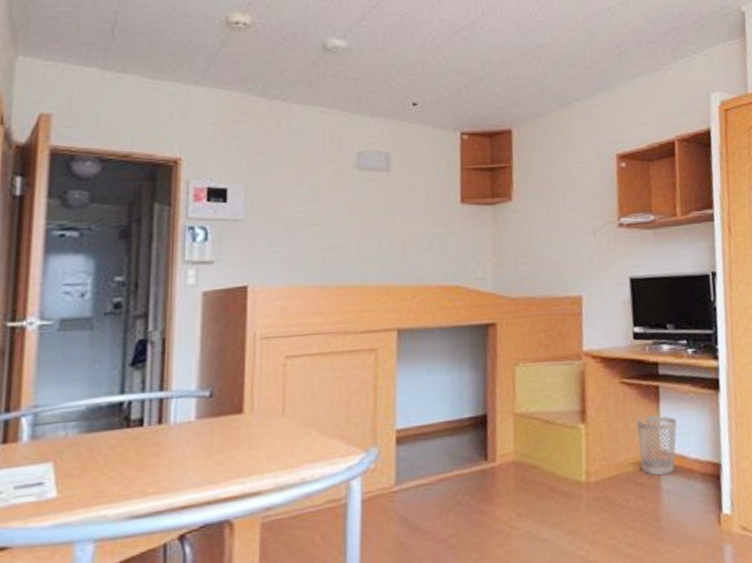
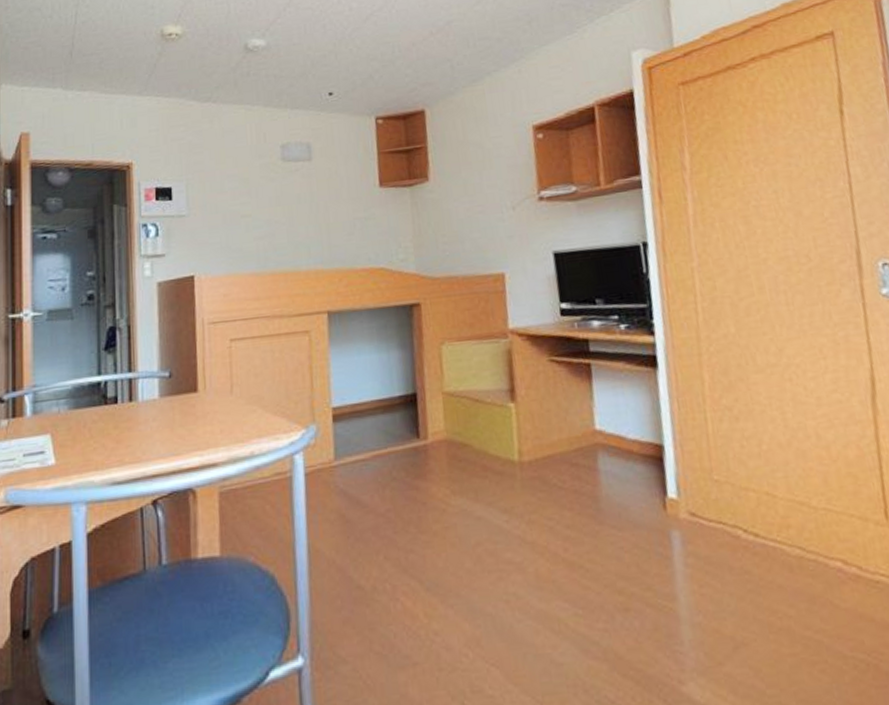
wastebasket: present [636,415,677,476] -> none [568,394,613,457]

